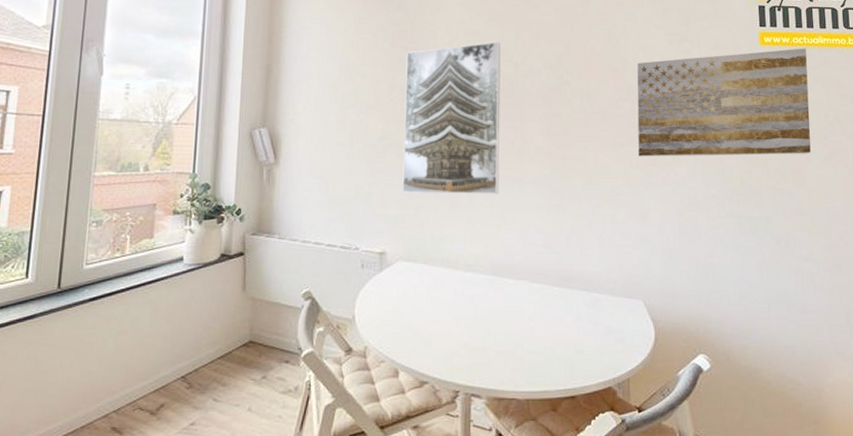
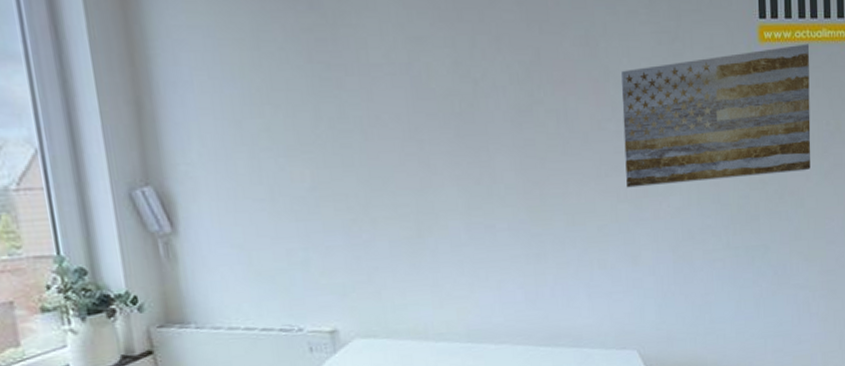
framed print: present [402,41,500,194] -> none [329,50,468,256]

